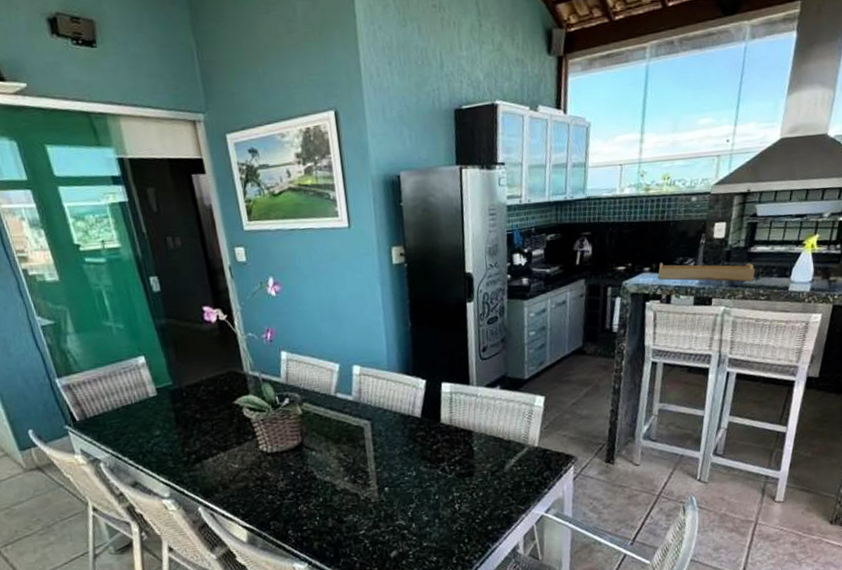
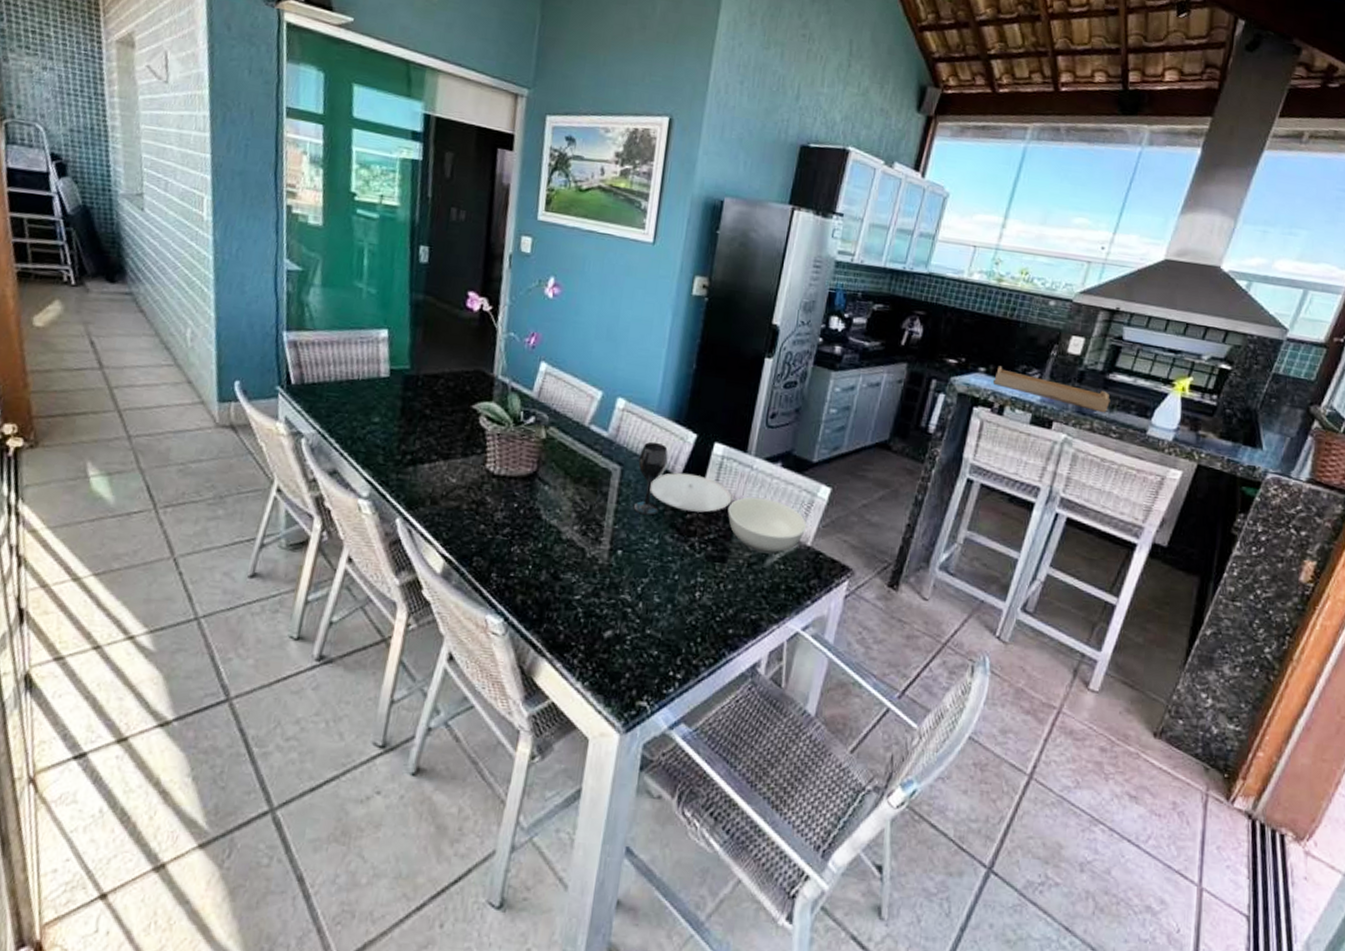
wine glass: none [383,394,410,455] -> present [633,441,668,515]
plate: none [397,412,467,444] -> present [649,472,732,513]
bowl: none [465,417,532,462] -> present [728,496,807,554]

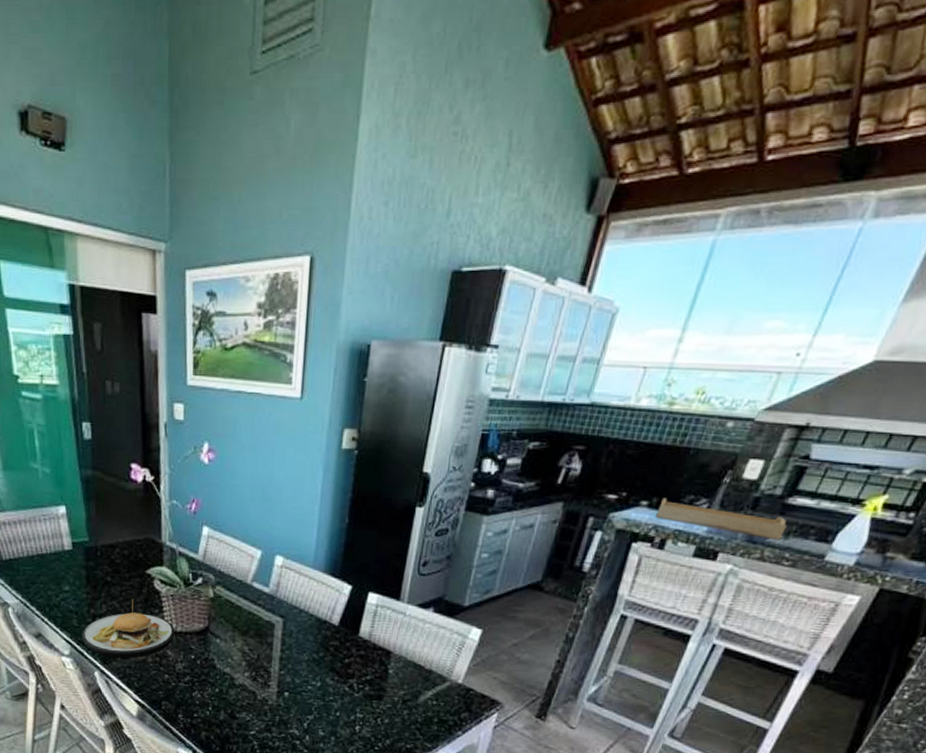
plate: none [385,435,498,504] -> present [82,598,175,659]
wine glass: present [633,441,668,515] -> none [296,594,326,661]
plate: present [649,472,732,513] -> none [310,622,387,657]
bowl: present [728,496,807,554] -> none [383,641,459,692]

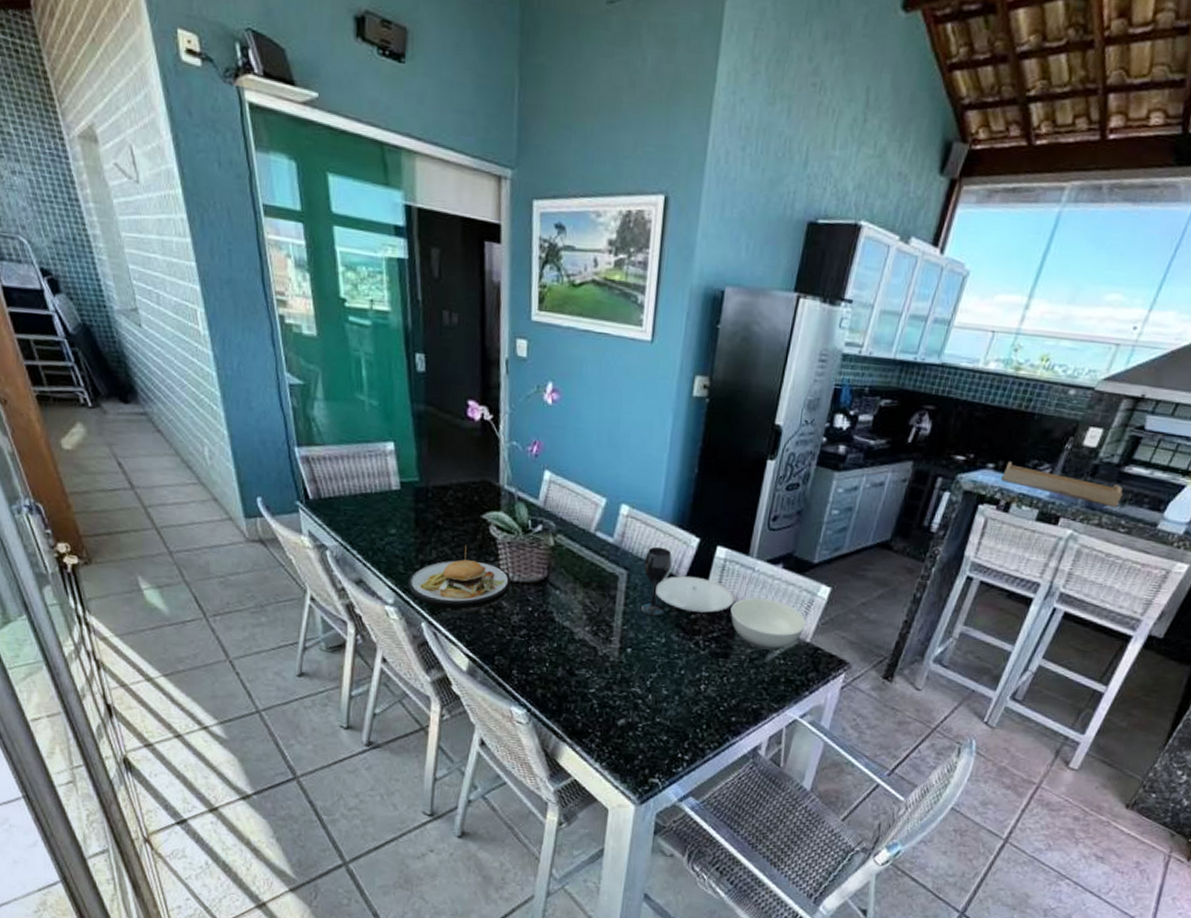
wine glass: none [296,594,326,661] -> present [640,546,672,616]
plate: none [310,622,387,657] -> present [655,575,735,613]
bowl: none [383,641,459,692] -> present [730,597,807,650]

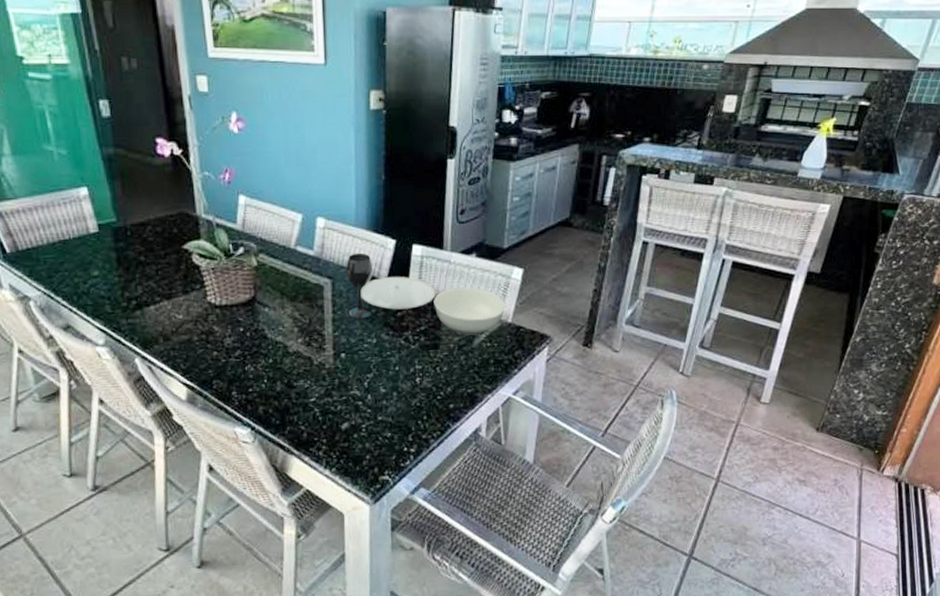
plate: present [408,545,512,609] -> none [117,276,220,342]
serving tray: present [1001,461,1123,508] -> none [658,133,764,163]

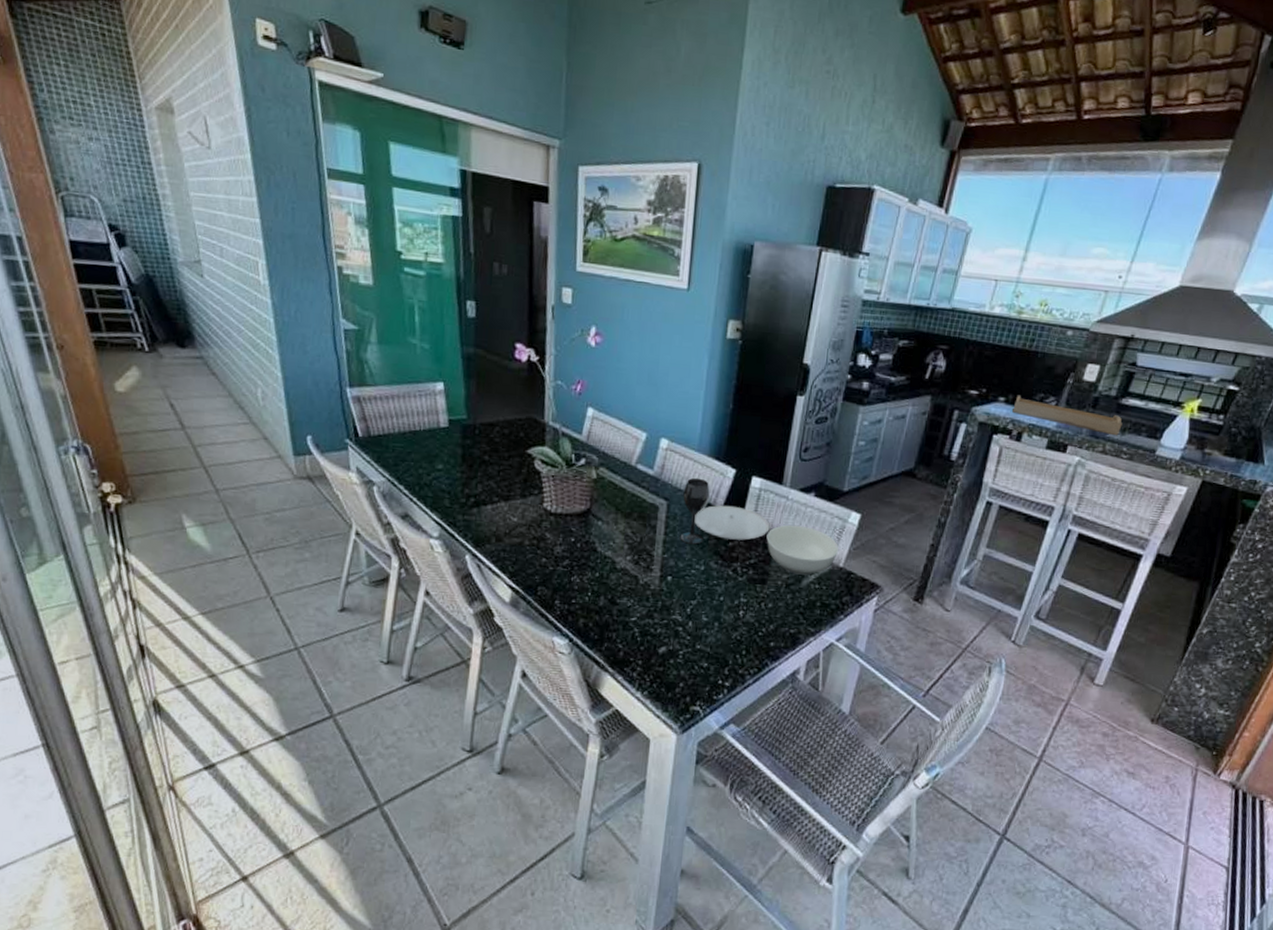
serving tray: none [658,133,764,163] -> present [1012,395,1123,436]

